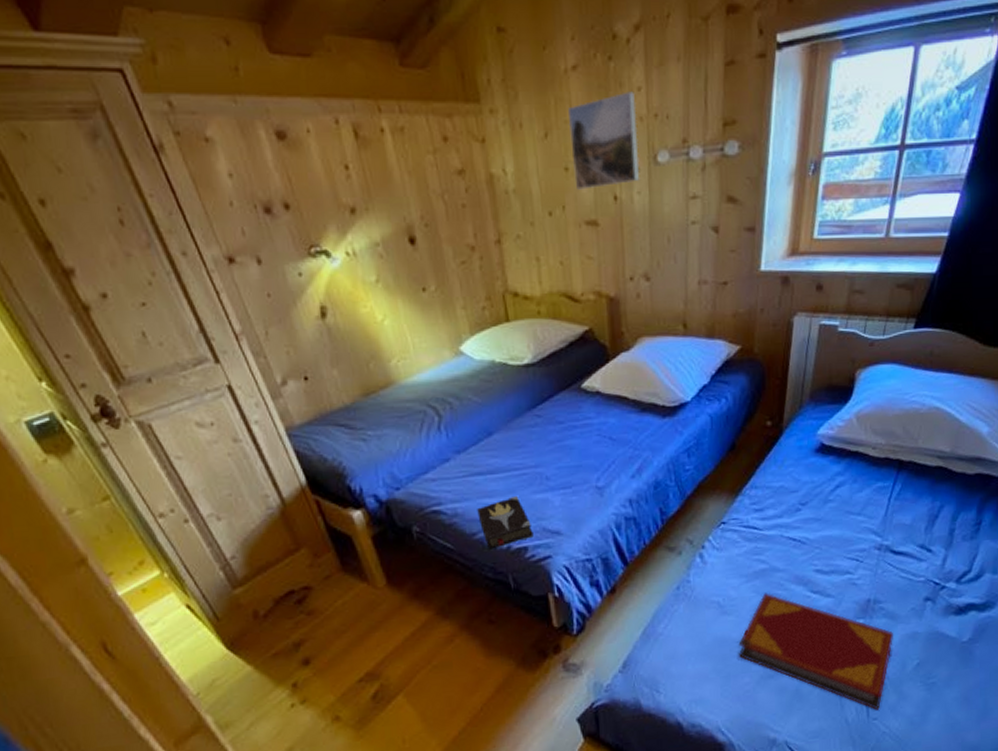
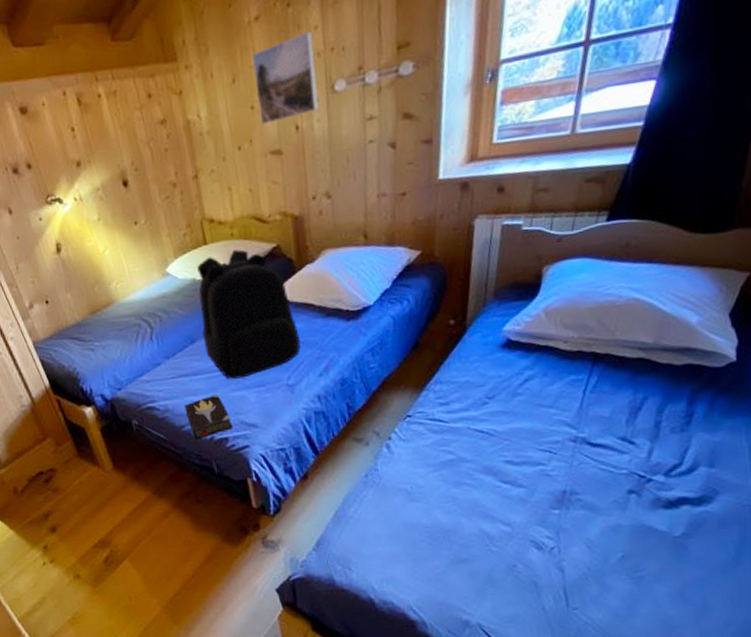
backpack: none [497,330,612,479] -> present [197,249,301,379]
hardback book: present [738,593,893,710] -> none [428,482,593,600]

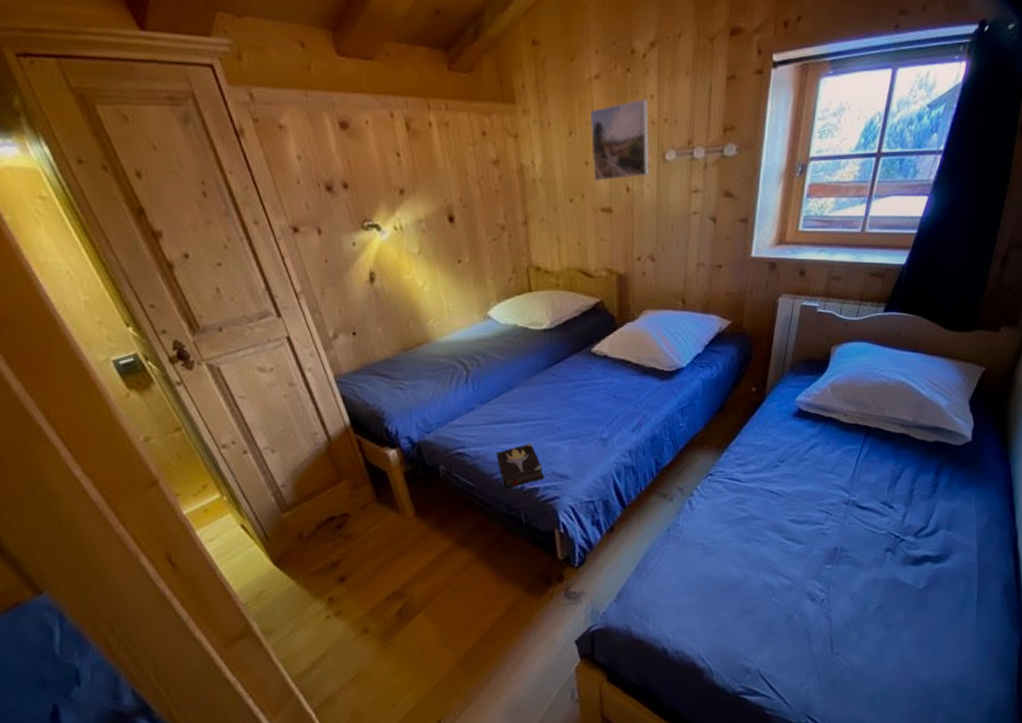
backpack: present [197,249,301,379] -> none [519,301,616,429]

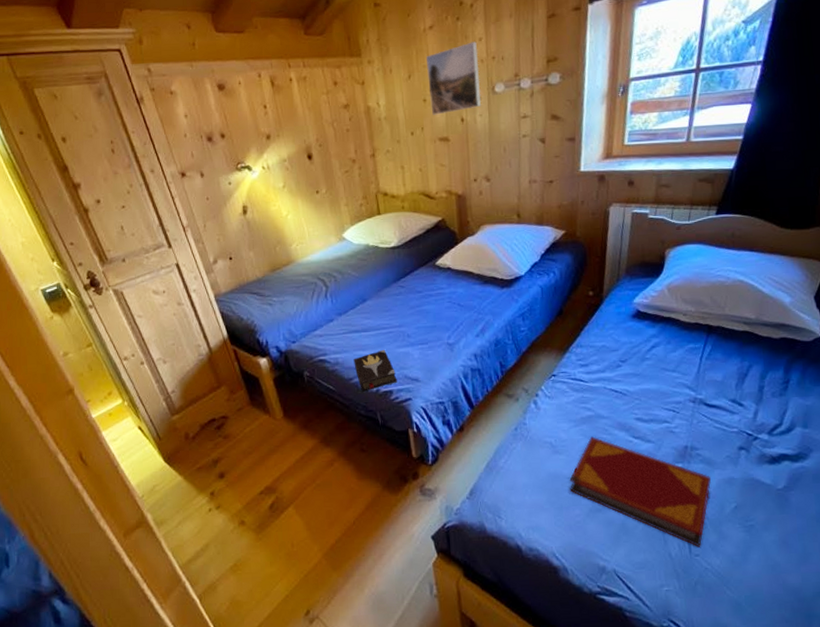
hardback book: none [720,538,857,646] -> present [569,436,711,547]

